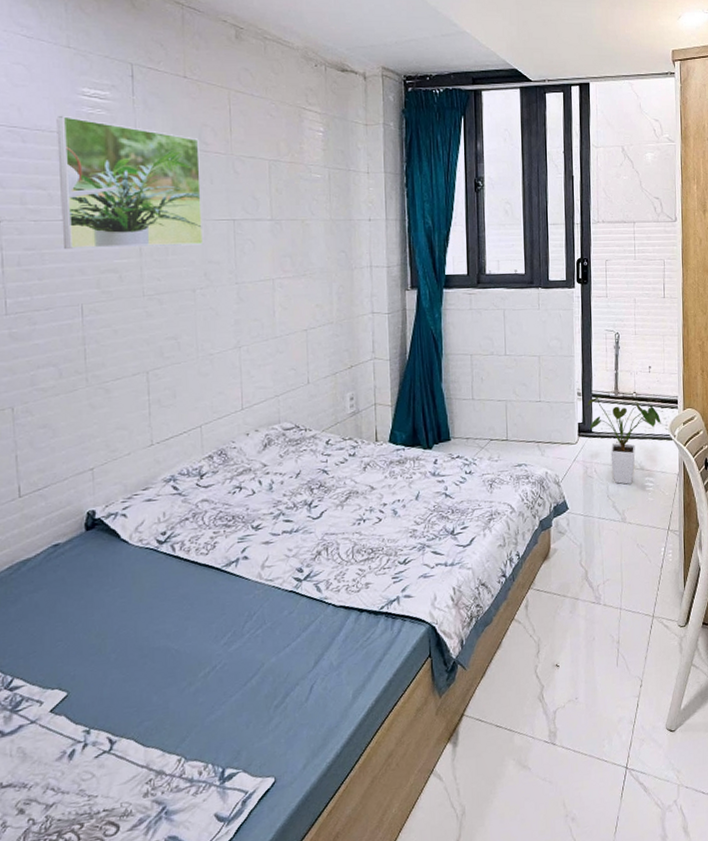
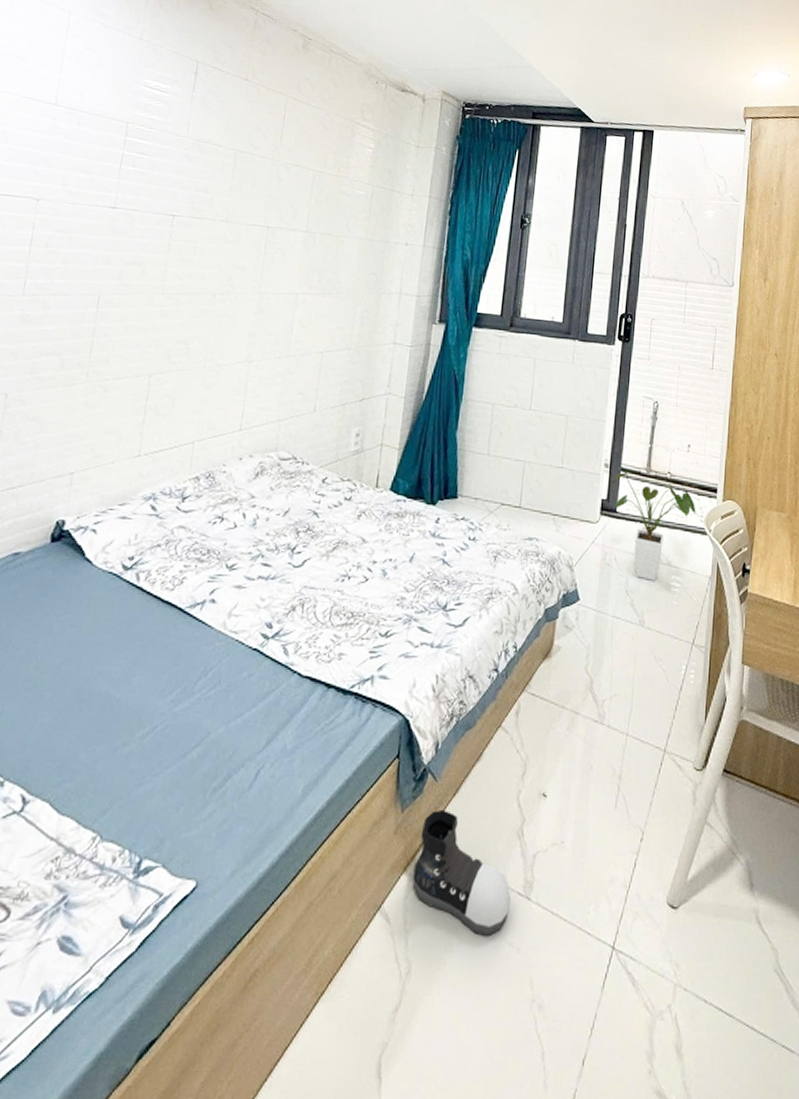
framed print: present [56,115,204,249] -> none [95,103,249,249]
shoe: none [456,689,540,778] -> present [412,809,512,938]

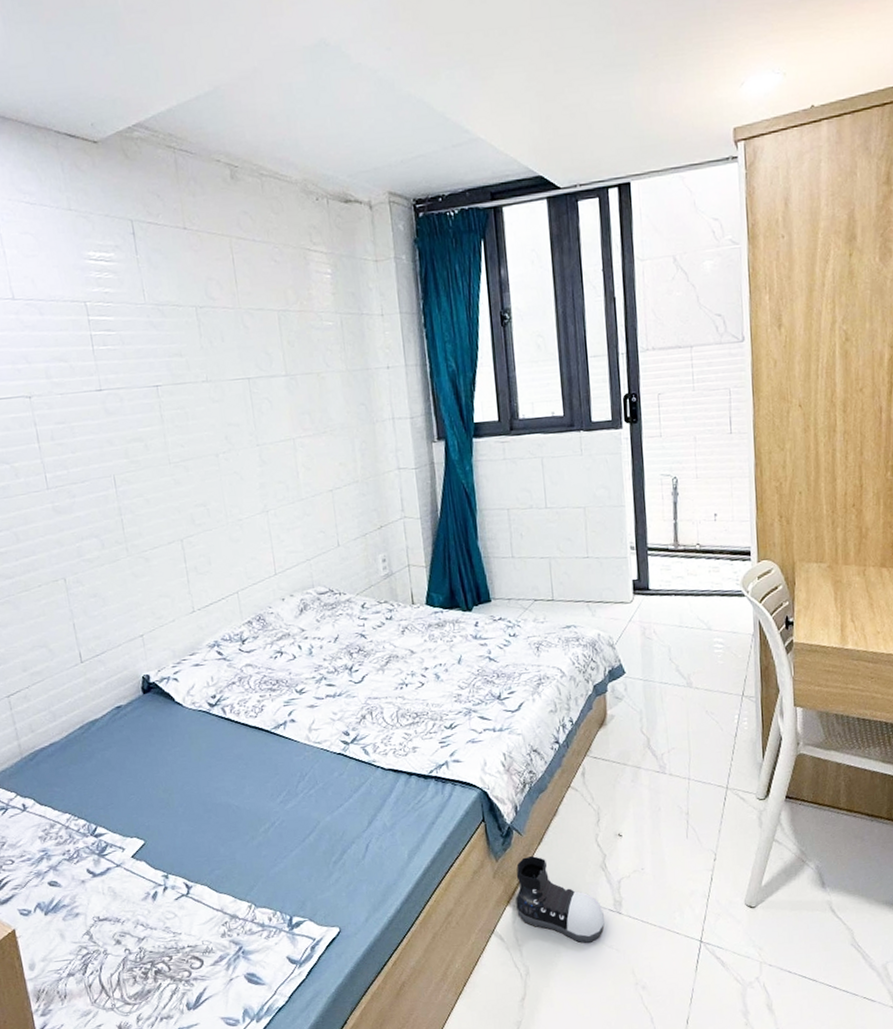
house plant: present [614,470,696,581] -> none [642,548,731,646]

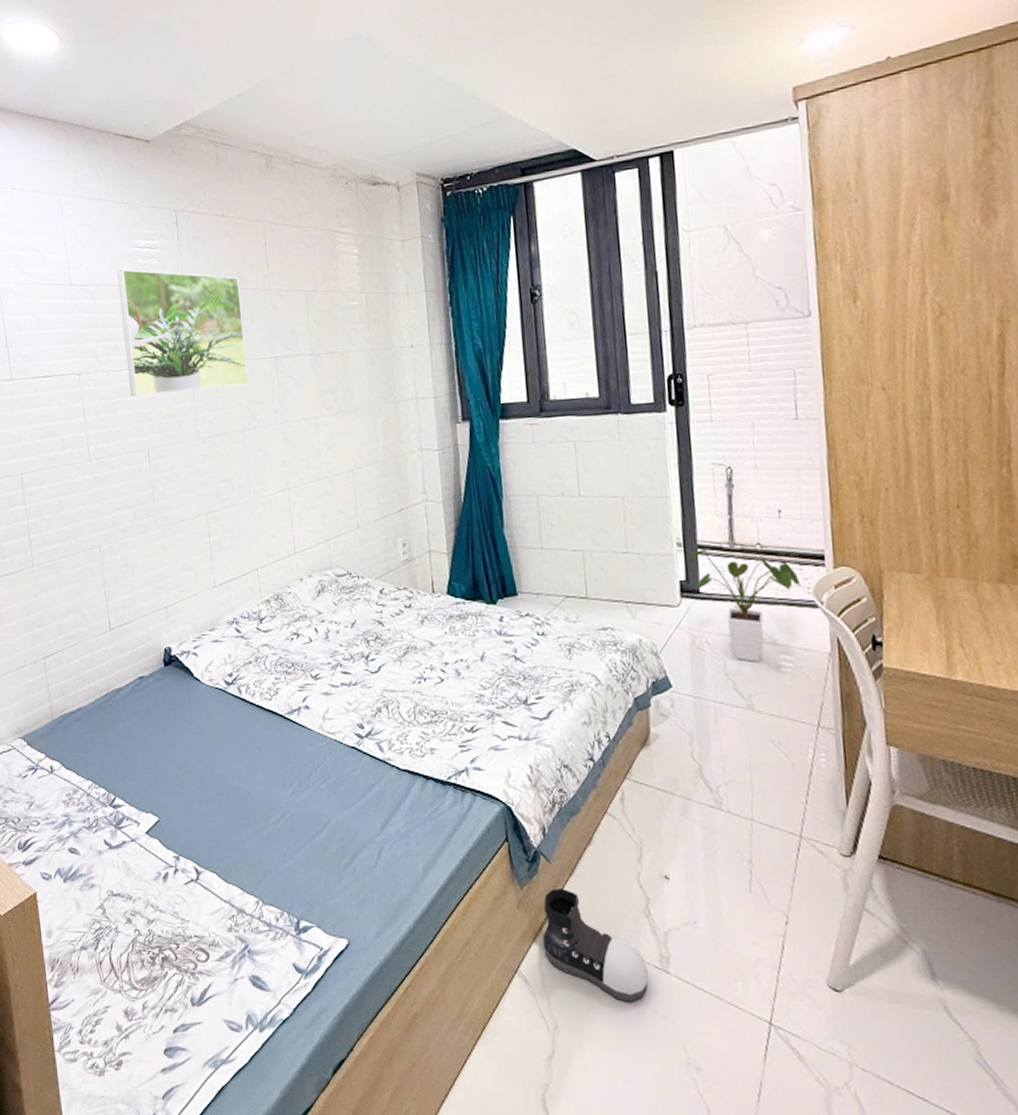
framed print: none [67,282,222,420] -> present [117,268,250,396]
house plant: none [642,548,731,646] -> present [691,546,800,662]

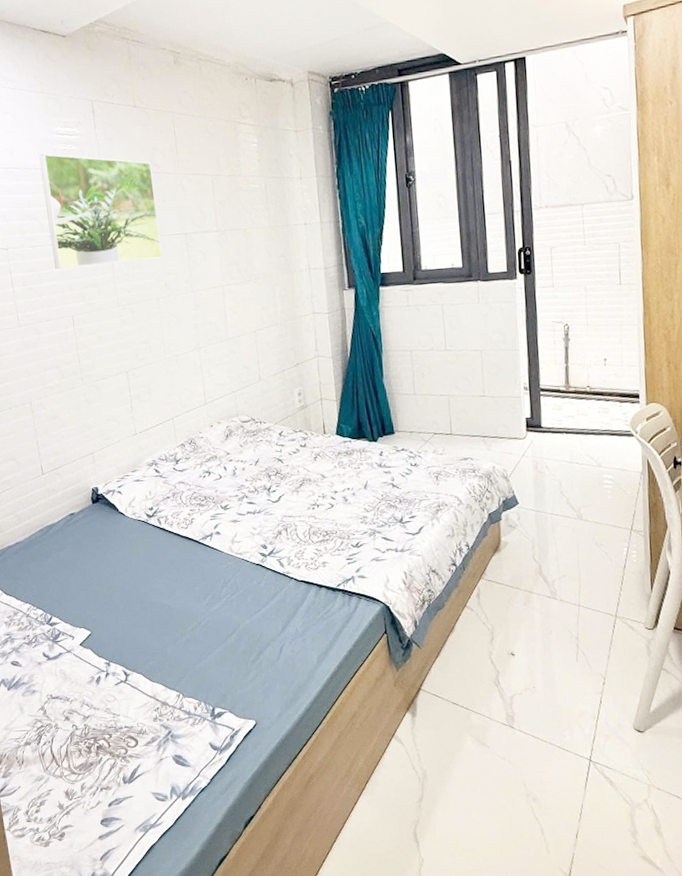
shoe: present [543,887,649,1004] -> none [414,667,498,754]
house plant: present [691,546,800,662] -> none [535,389,620,481]

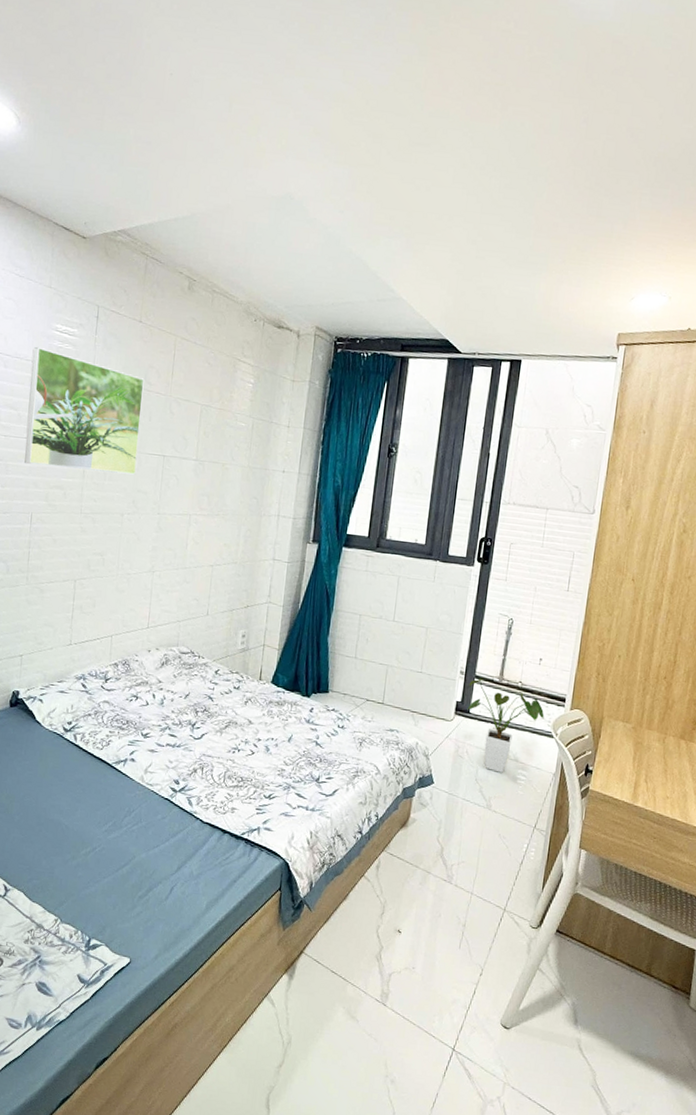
house plant: none [535,389,620,481] -> present [467,677,544,773]

